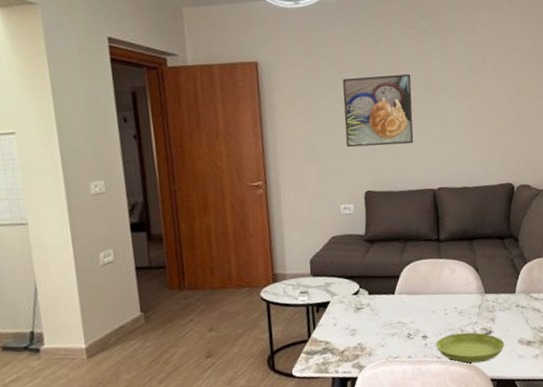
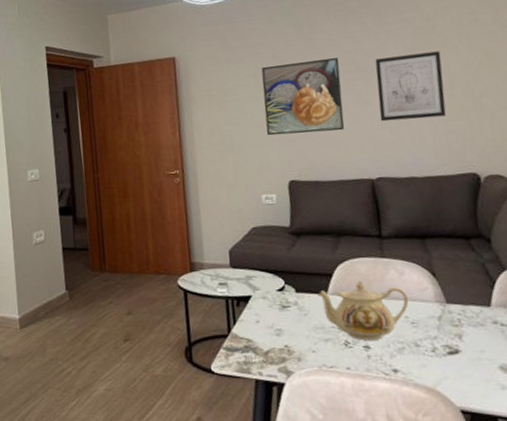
teapot: none [387,279,458,332] -> present [317,280,409,341]
saucer: present [436,332,505,364] -> none [382,348,480,387]
wall art: none [440,74,493,137] -> present [375,51,447,122]

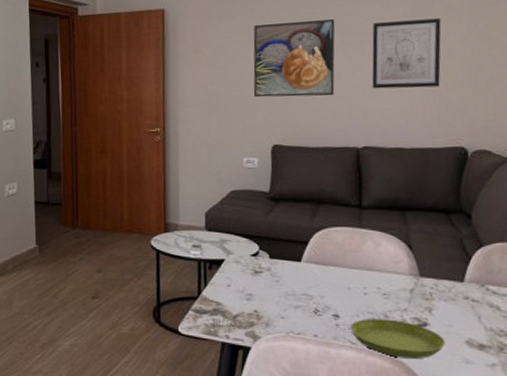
teapot: present [317,280,409,341] -> none [291,249,383,309]
saucer: none [382,348,480,387] -> present [350,319,446,358]

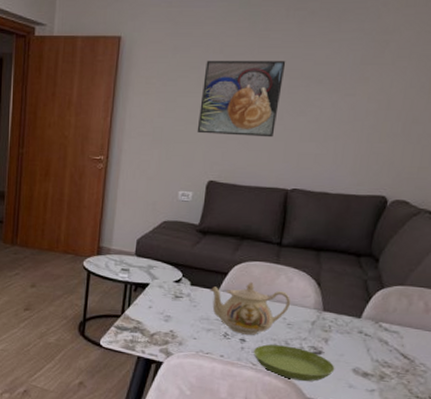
teapot: none [291,249,383,309] -> present [210,281,291,335]
wall art: present [371,18,442,89] -> none [310,68,388,137]

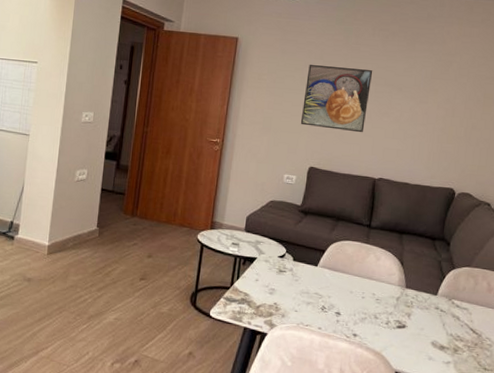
teapot: present [210,281,291,335] -> none [310,259,379,309]
saucer: present [254,344,335,381] -> none [347,318,417,354]

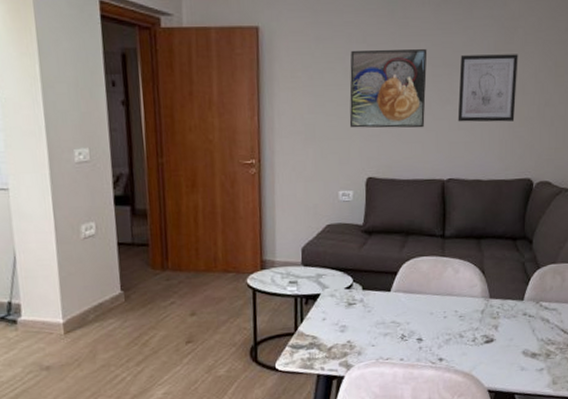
wall art: none [393,79,452,138] -> present [457,54,518,122]

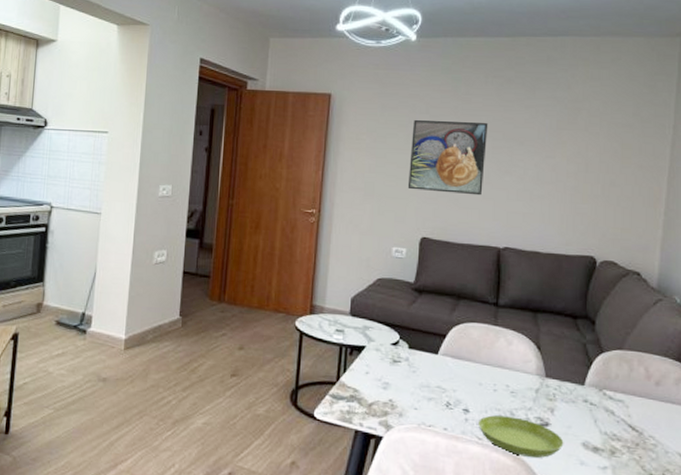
saucer: none [432,338,507,372] -> present [479,415,564,458]
wall art: present [457,54,518,122] -> none [516,131,582,198]

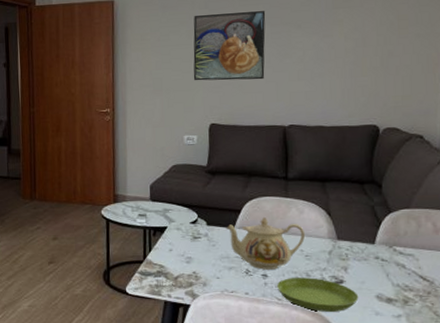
teapot: none [429,344,513,405] -> present [226,216,306,270]

